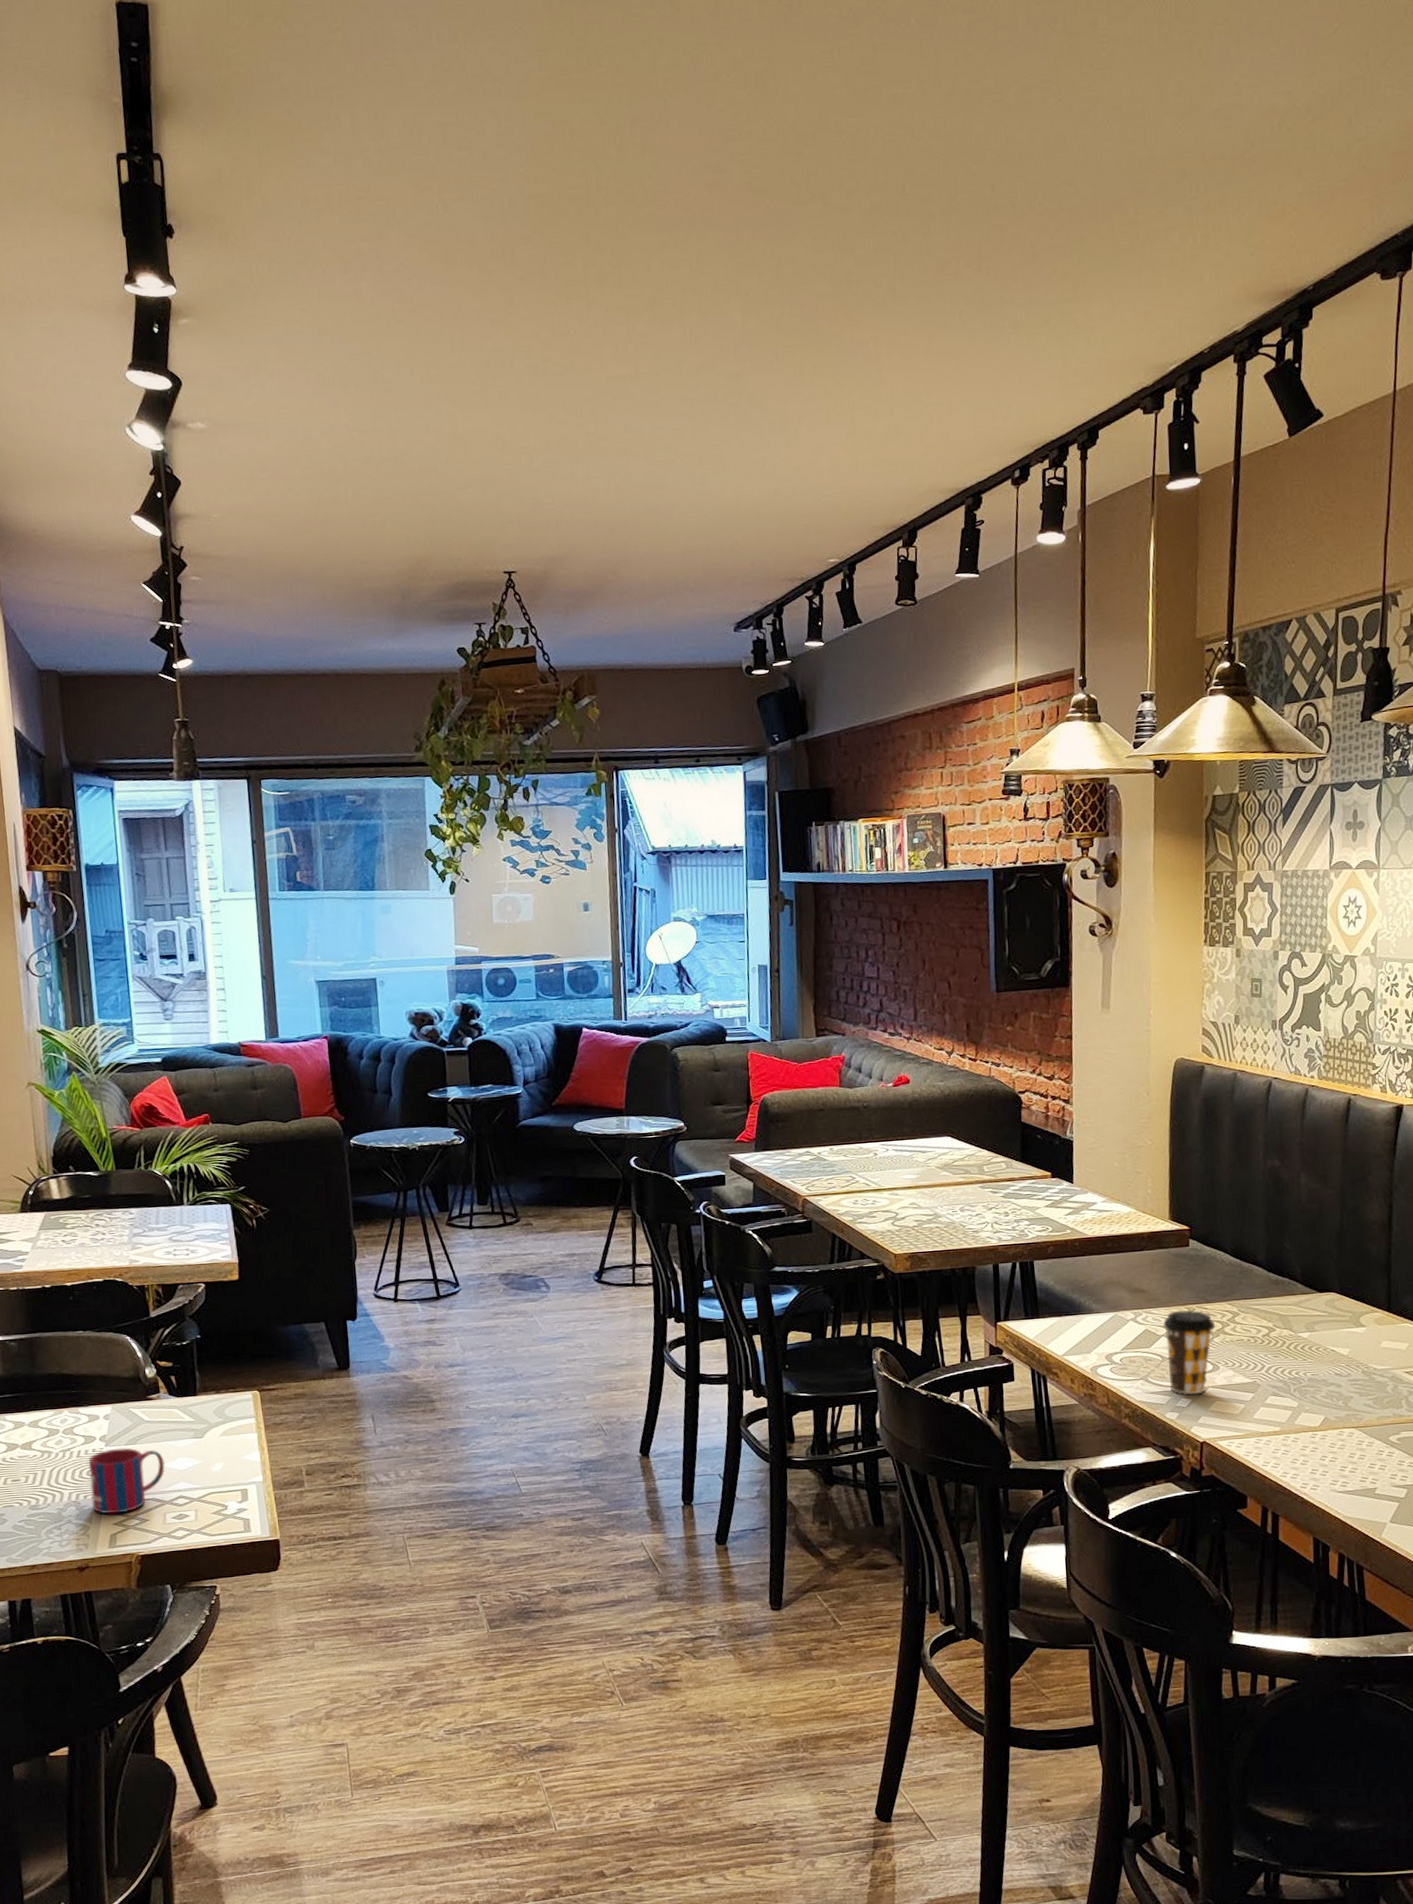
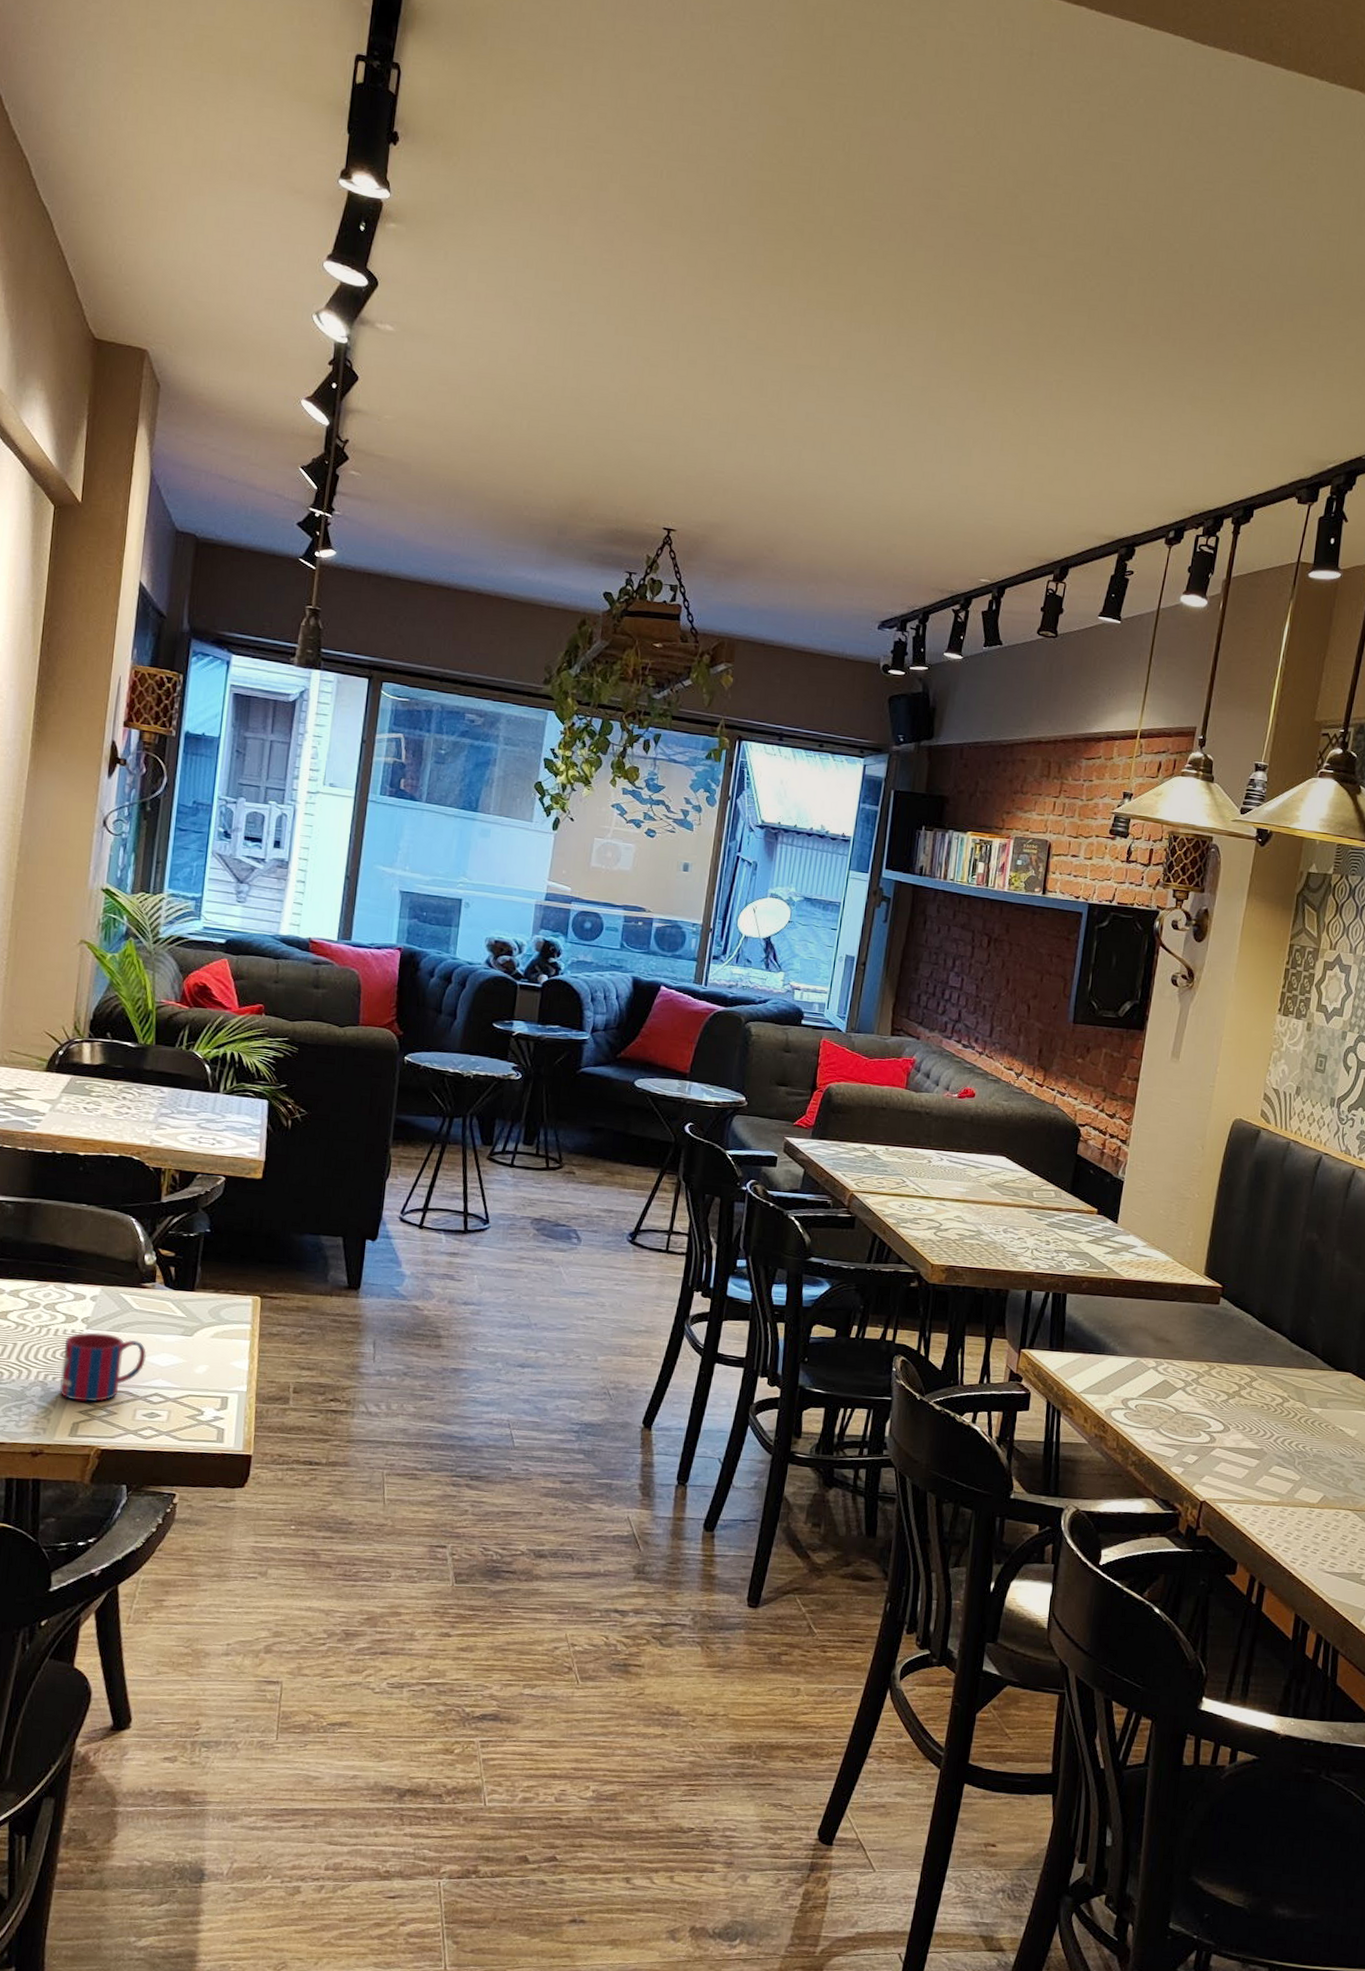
coffee cup: present [1163,1309,1216,1395] -> none [1179,1366,1233,1453]

